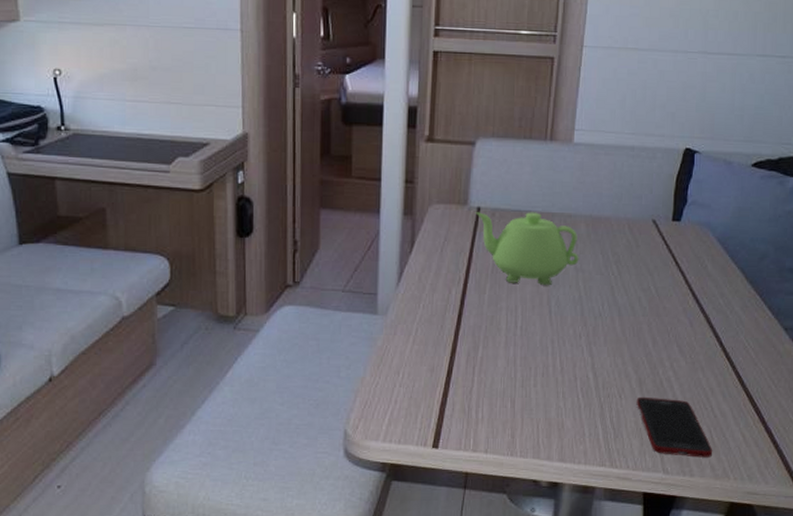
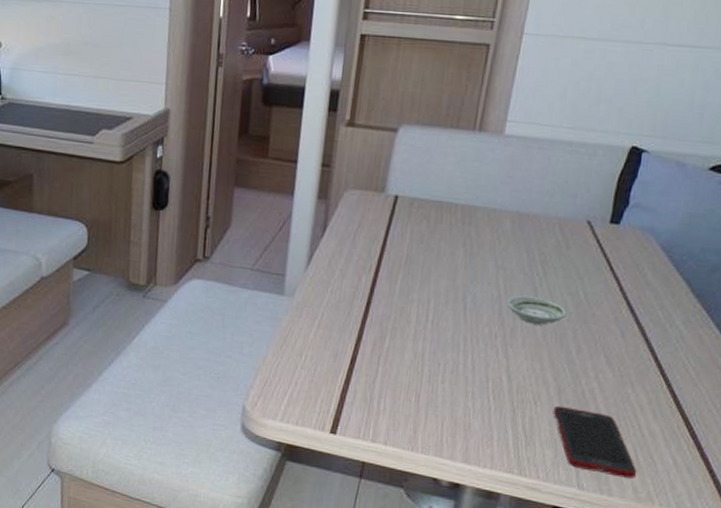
teapot: present [475,212,579,286] -> none [392,200,502,282]
saucer: none [588,295,641,322] -> present [507,295,567,325]

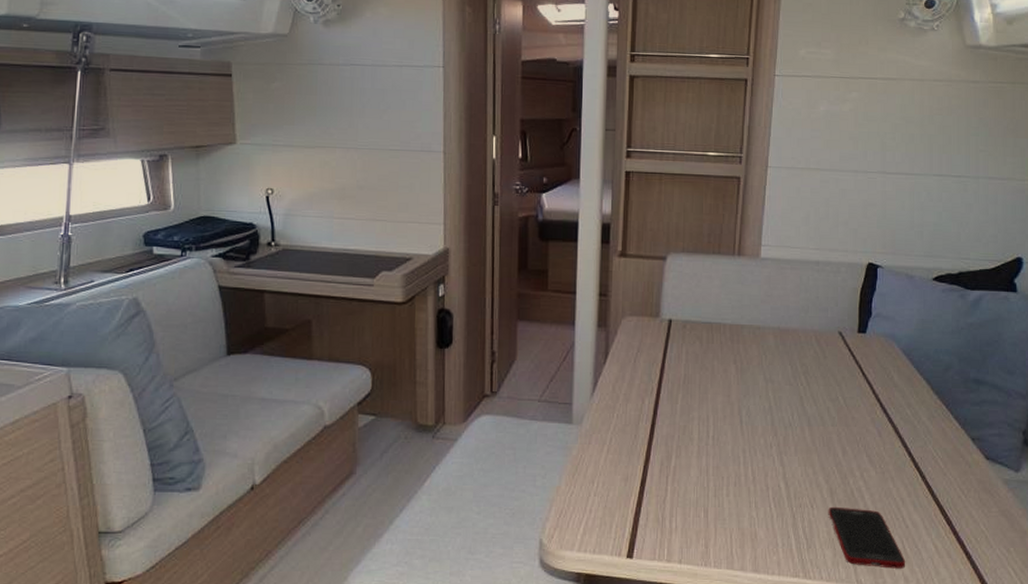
saucer: present [507,295,567,325] -> none [778,405,830,432]

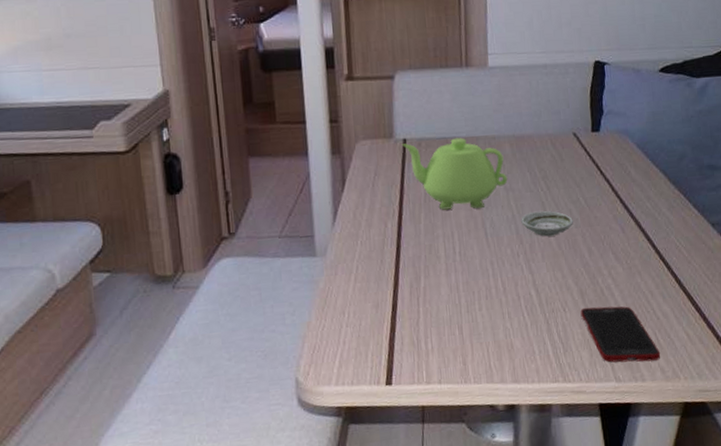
teapot: none [667,324,768,396] -> present [401,137,508,210]
saucer: none [778,405,830,432] -> present [521,210,573,237]

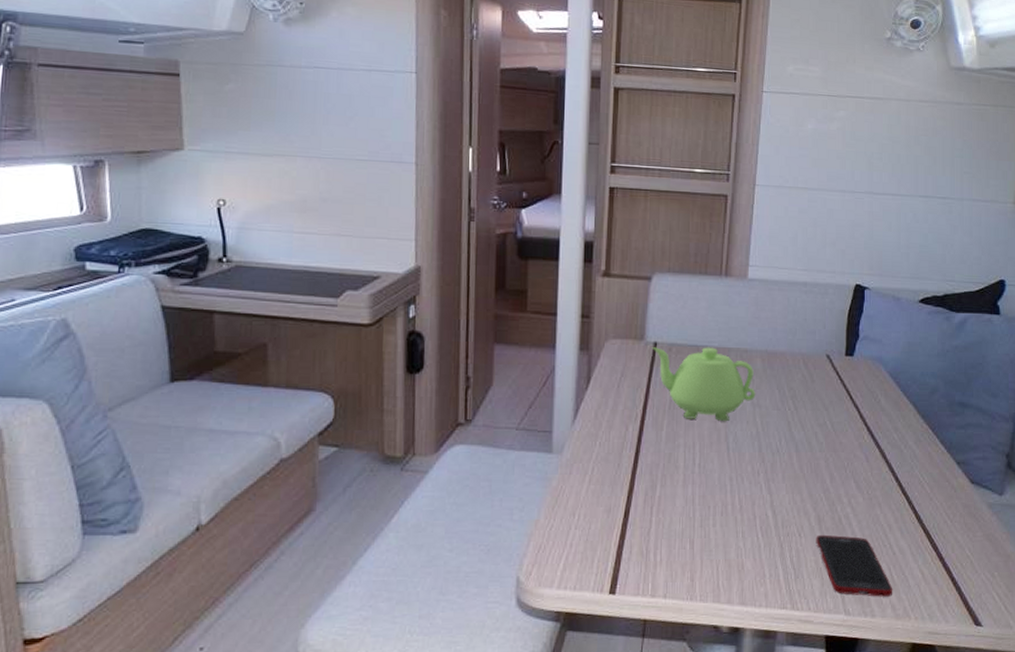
saucer: present [521,210,573,237] -> none [765,430,818,458]

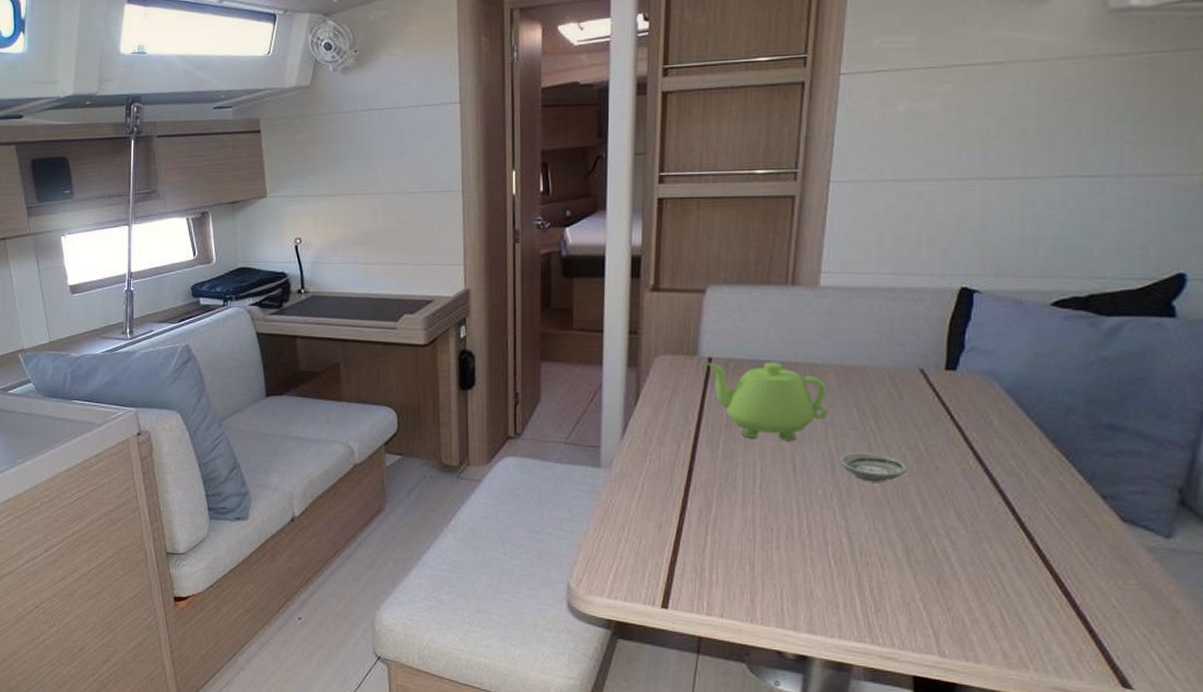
saucer: none [765,430,818,458] -> present [840,452,907,482]
cell phone: present [816,534,893,597] -> none [902,567,1005,643]

